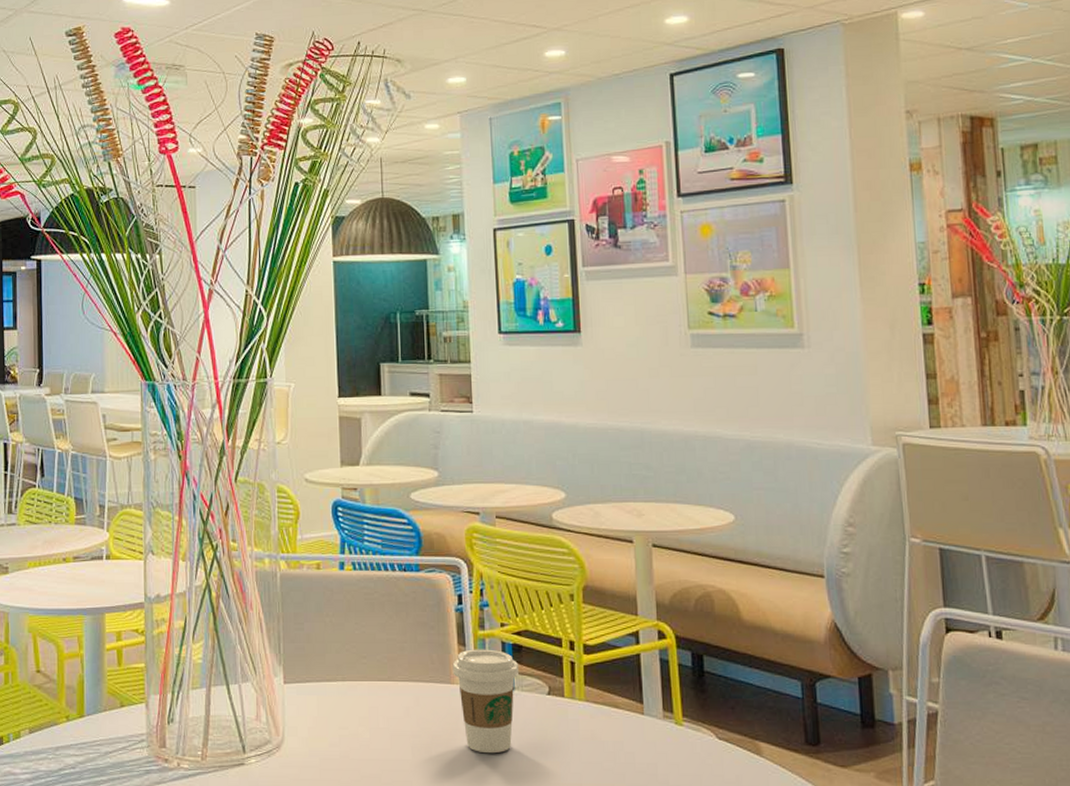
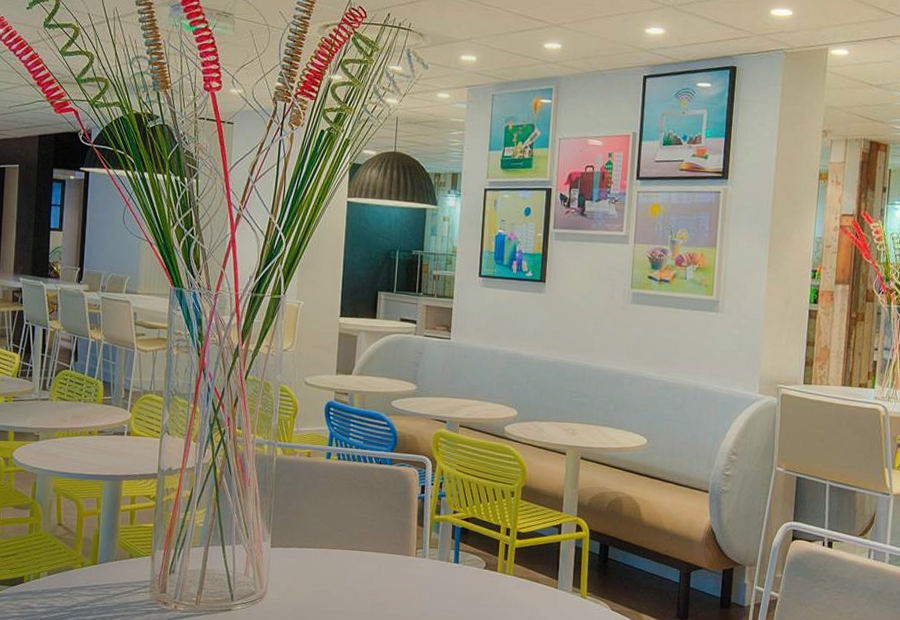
coffee cup: present [452,649,520,754] -> none [410,529,465,612]

